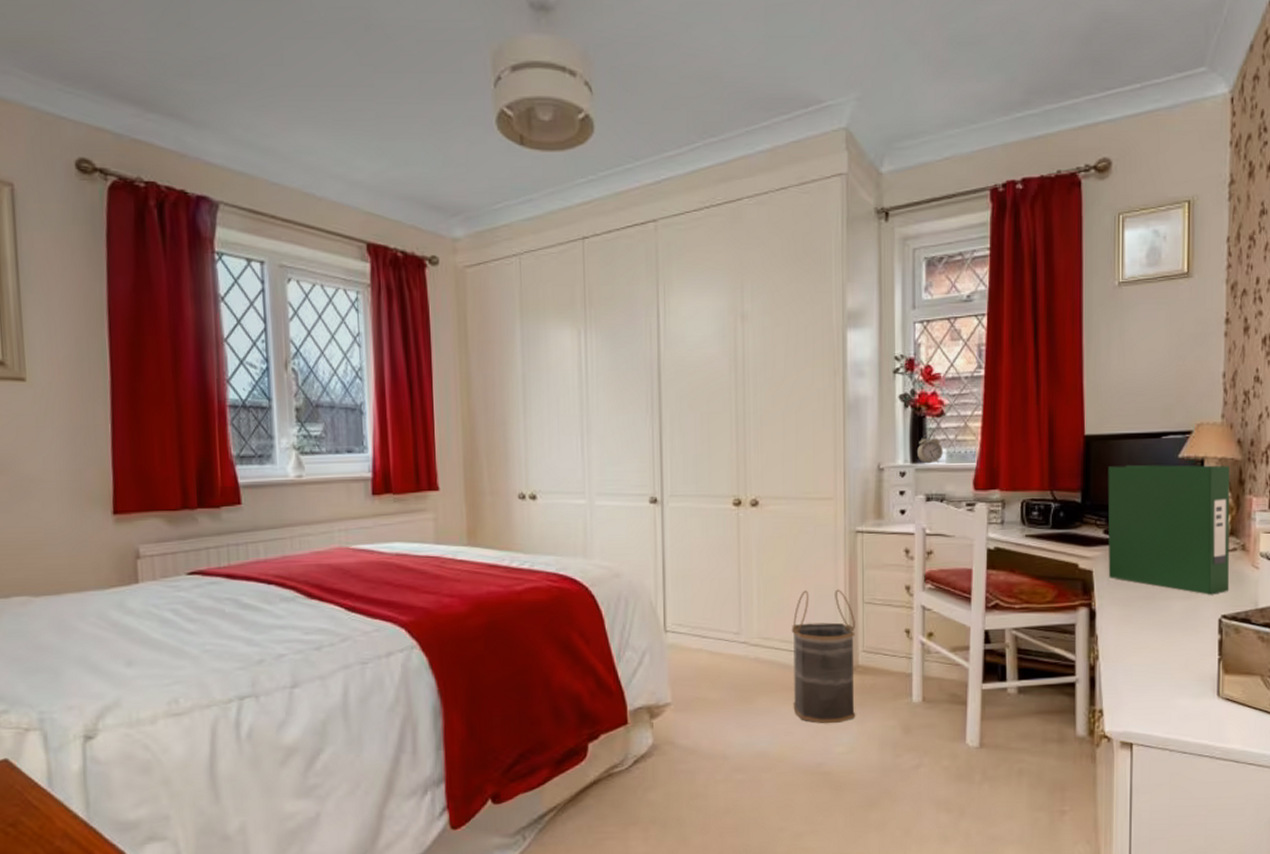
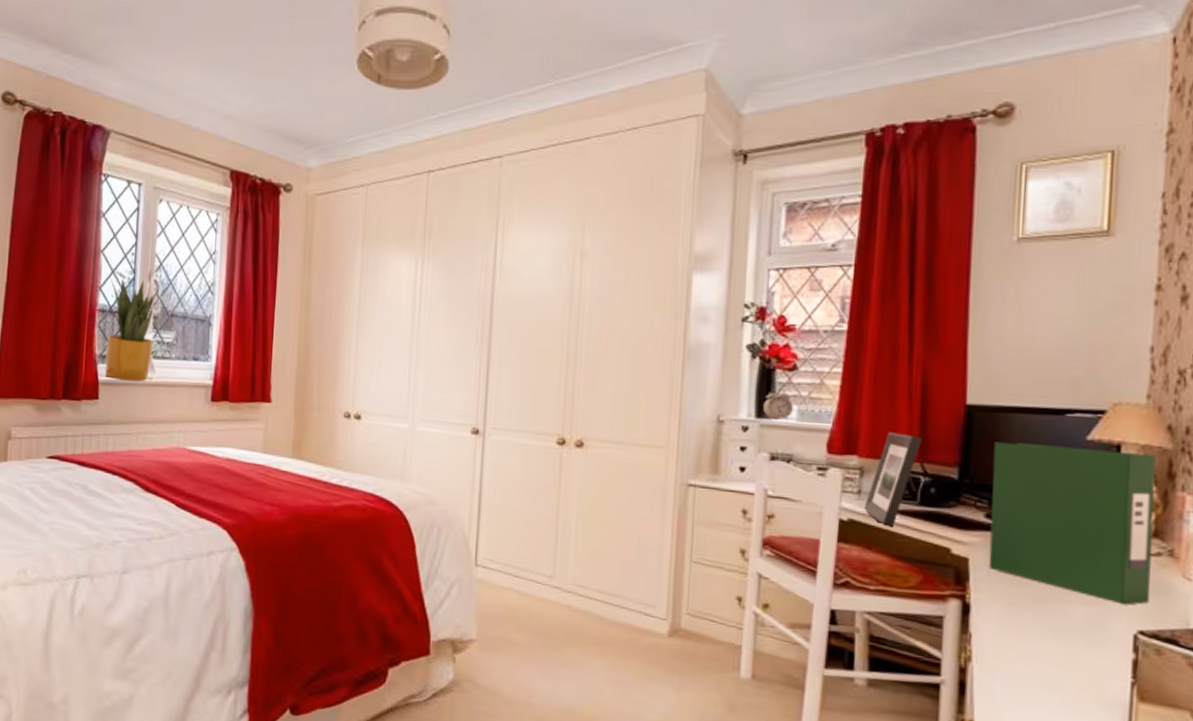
planter: none [239,369,300,482] -> present [104,279,161,382]
basket: present [792,589,856,723] -> none [605,541,681,688]
picture frame: none [1007,465,1051,552] -> present [864,432,922,529]

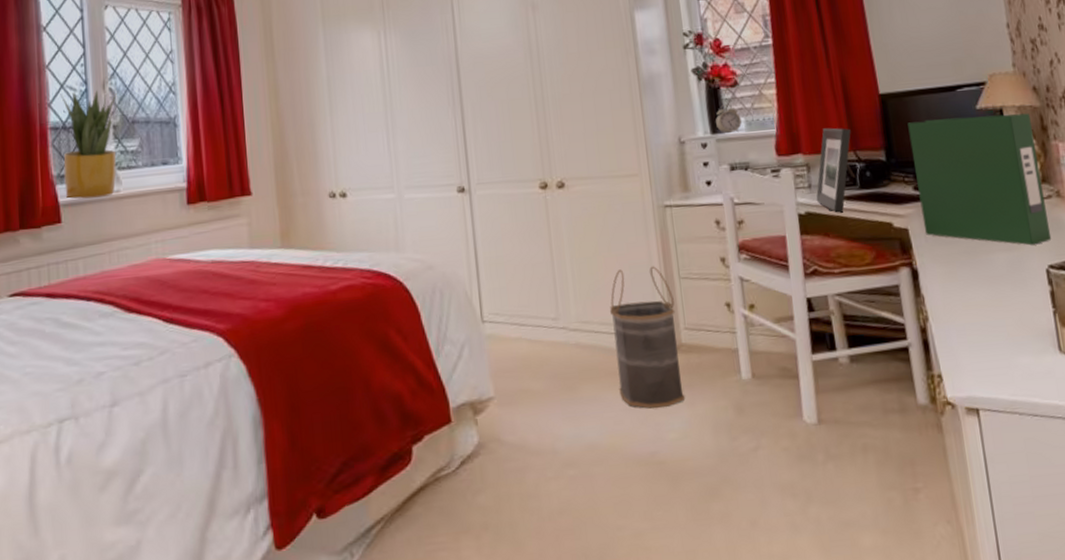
basket: none [605,541,681,688] -> present [610,266,686,409]

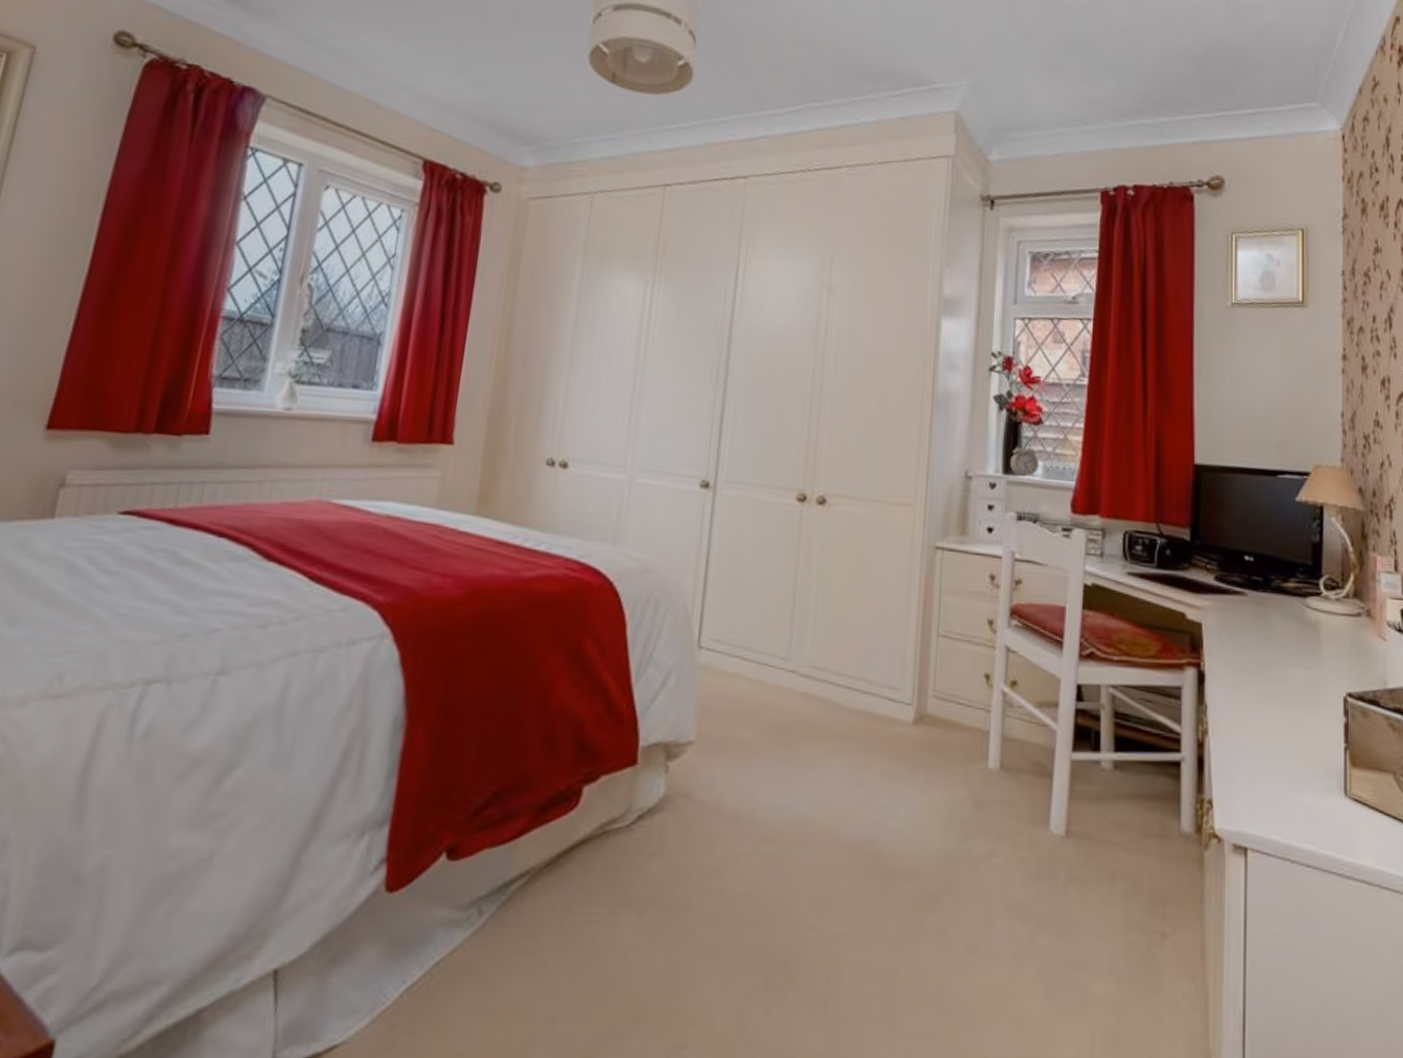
planter: present [60,90,117,199] -> none [222,278,316,413]
basket: present [610,266,686,409] -> none [844,613,927,787]
picture frame: present [816,127,856,214] -> none [1106,491,1157,593]
binder: present [907,113,1052,246] -> none [1219,502,1355,667]

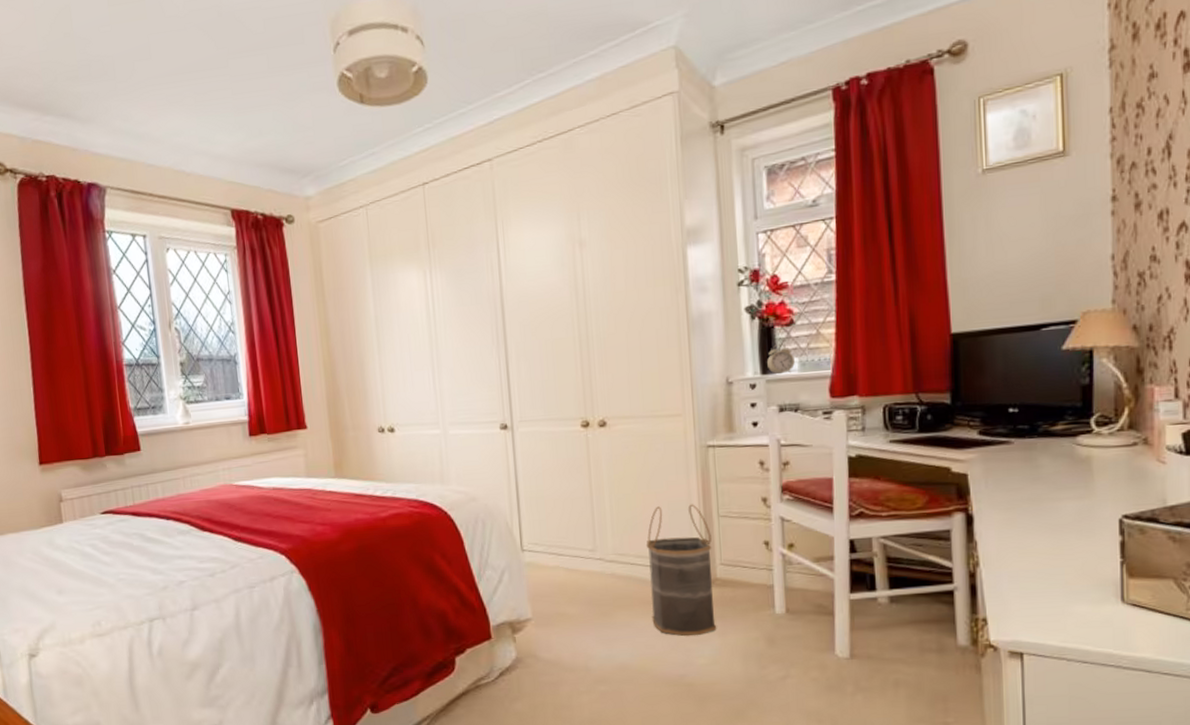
basket: none [844,613,927,787] -> present [647,504,717,636]

